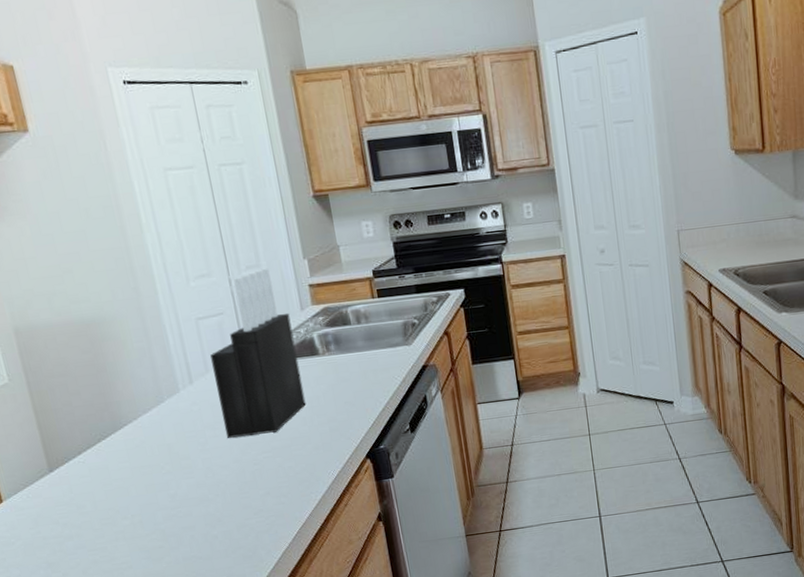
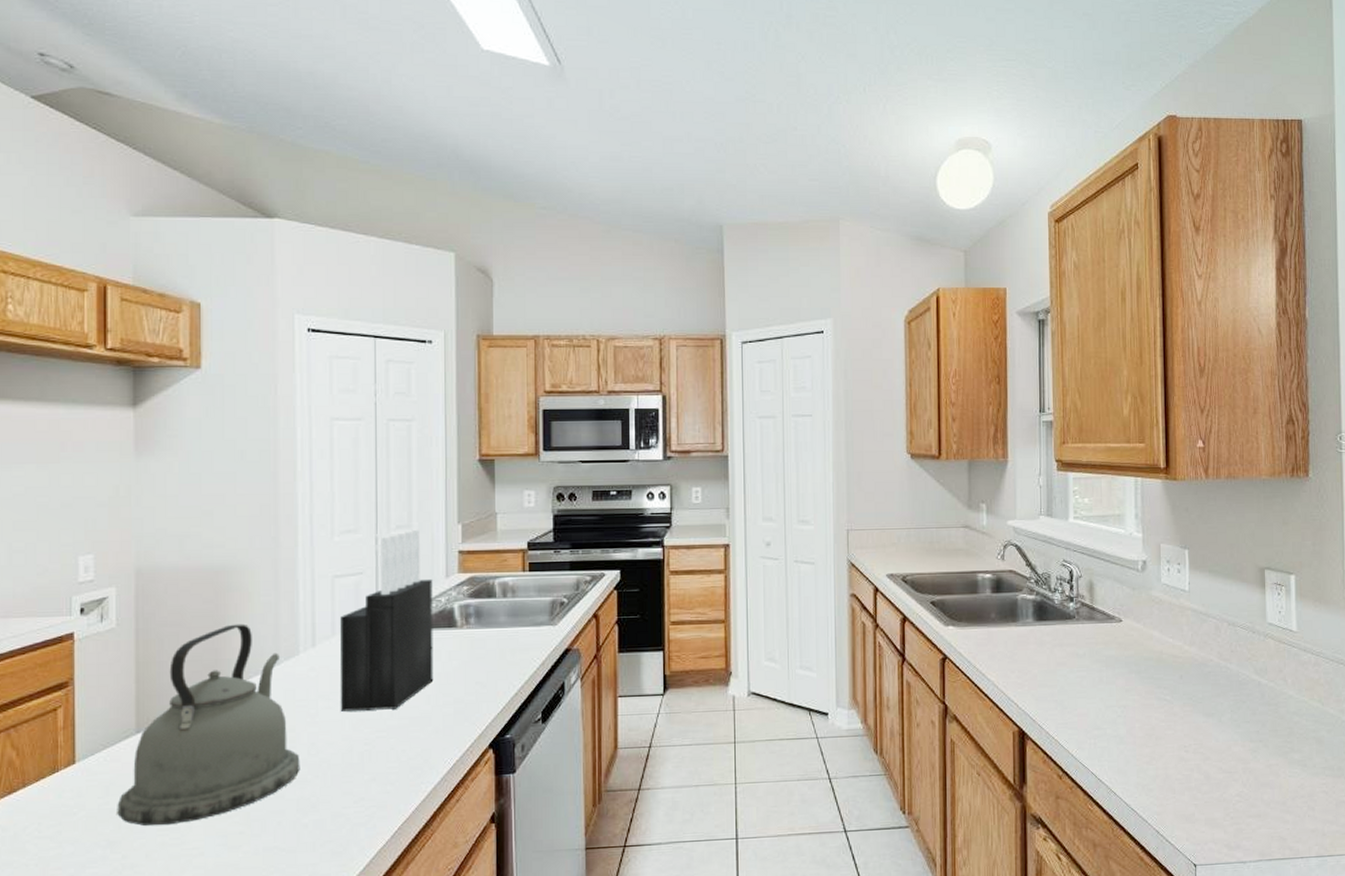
kettle: none [47,369,202,548] -> present [117,623,300,826]

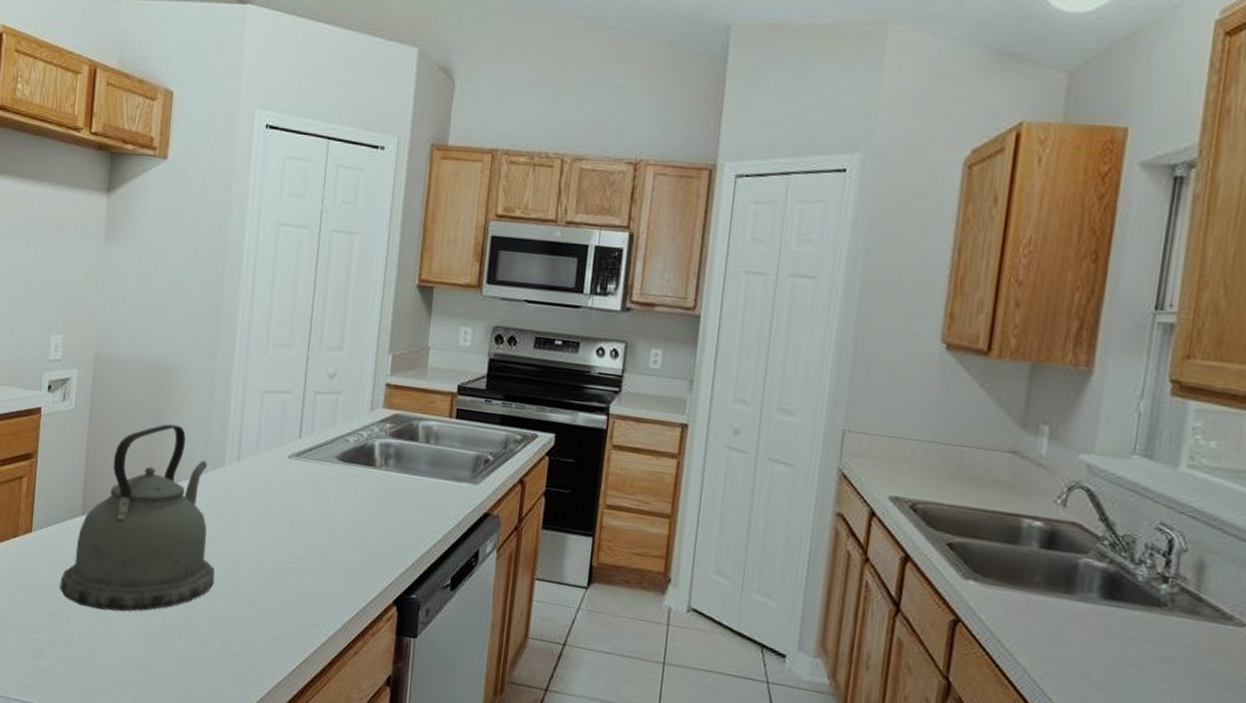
knife block: present [339,529,434,712] -> none [255,353,357,542]

